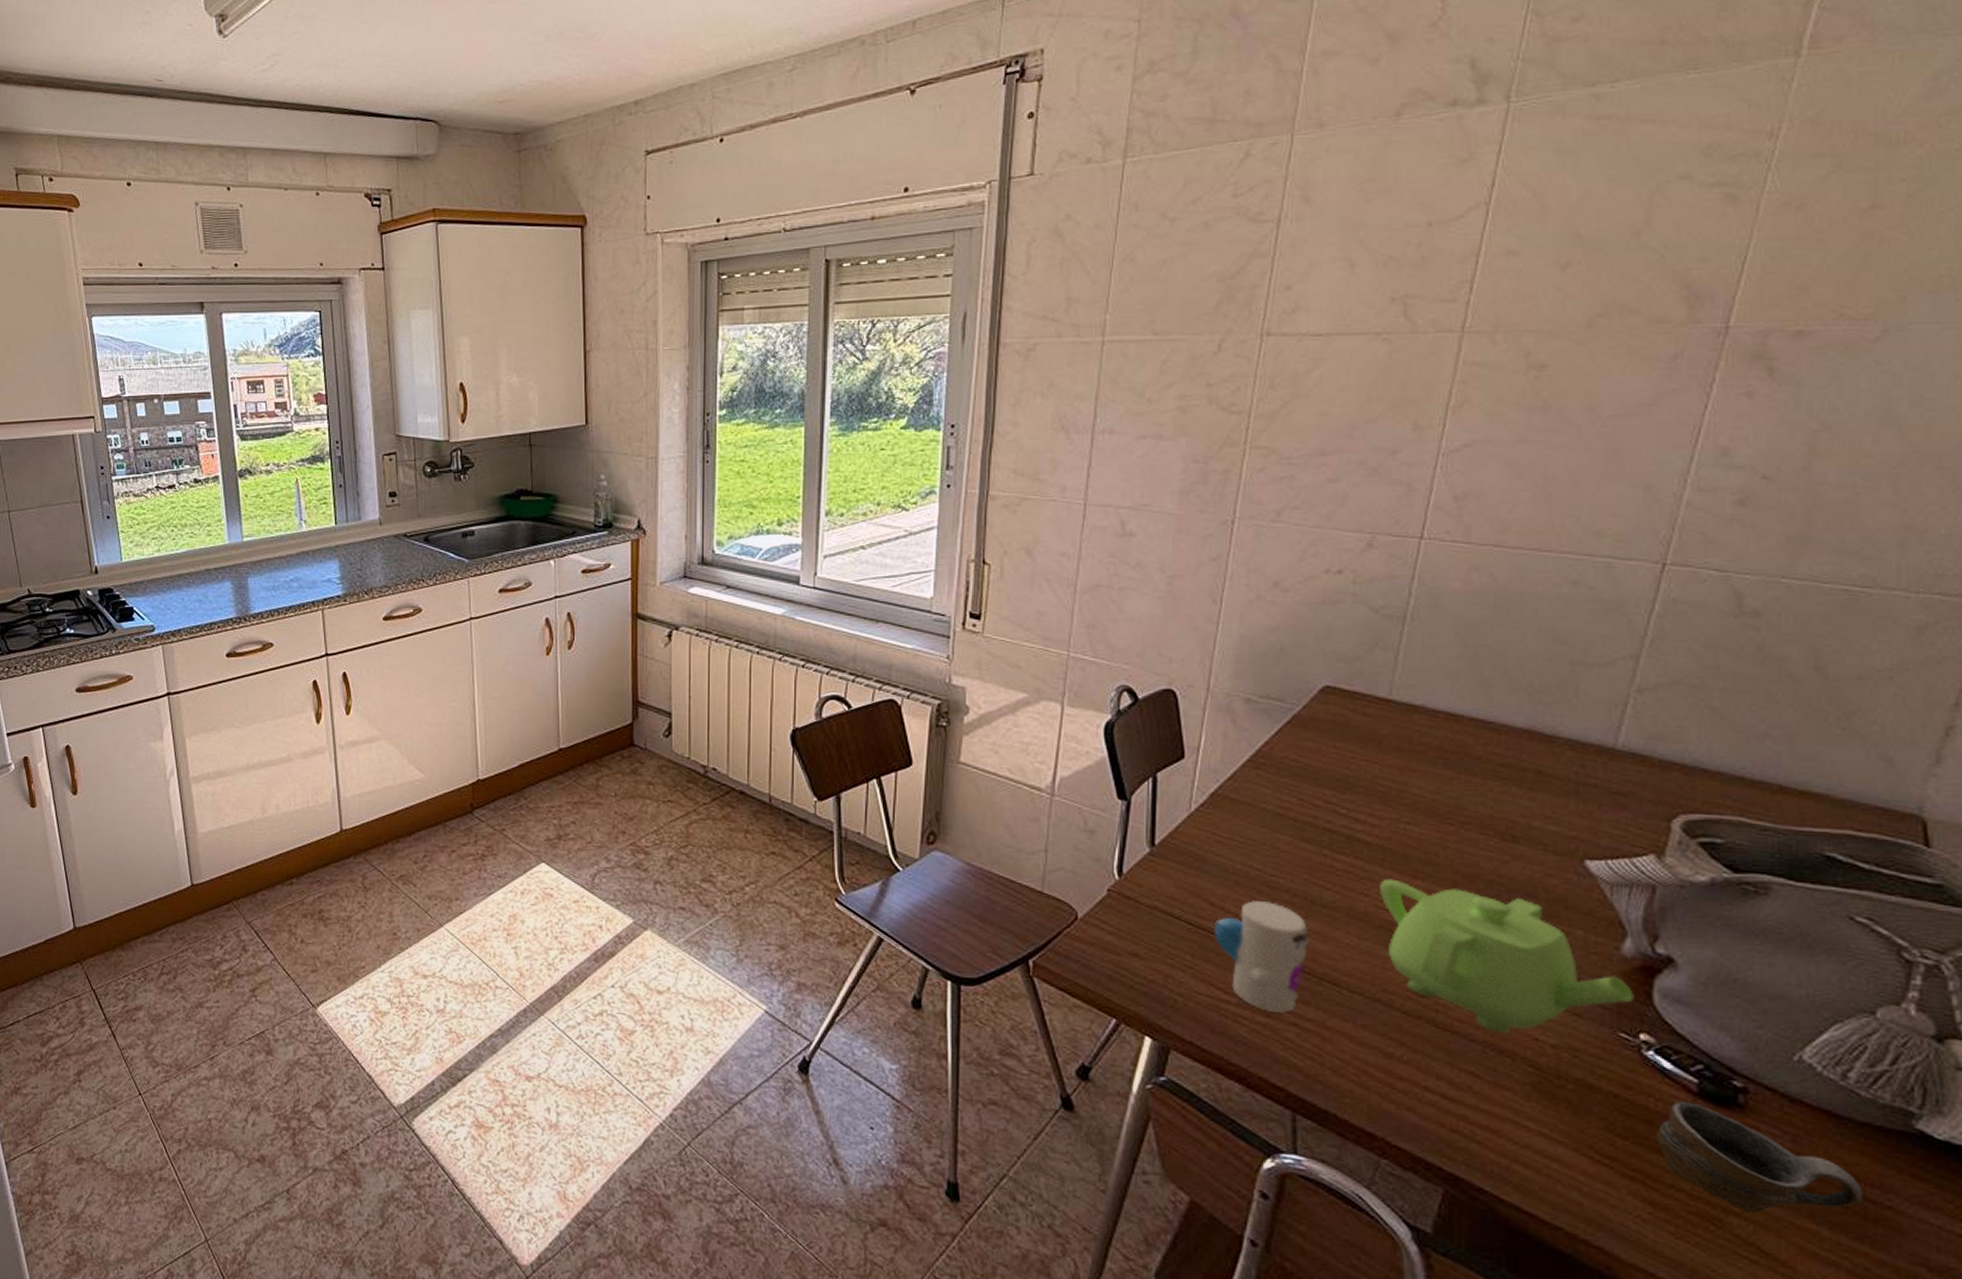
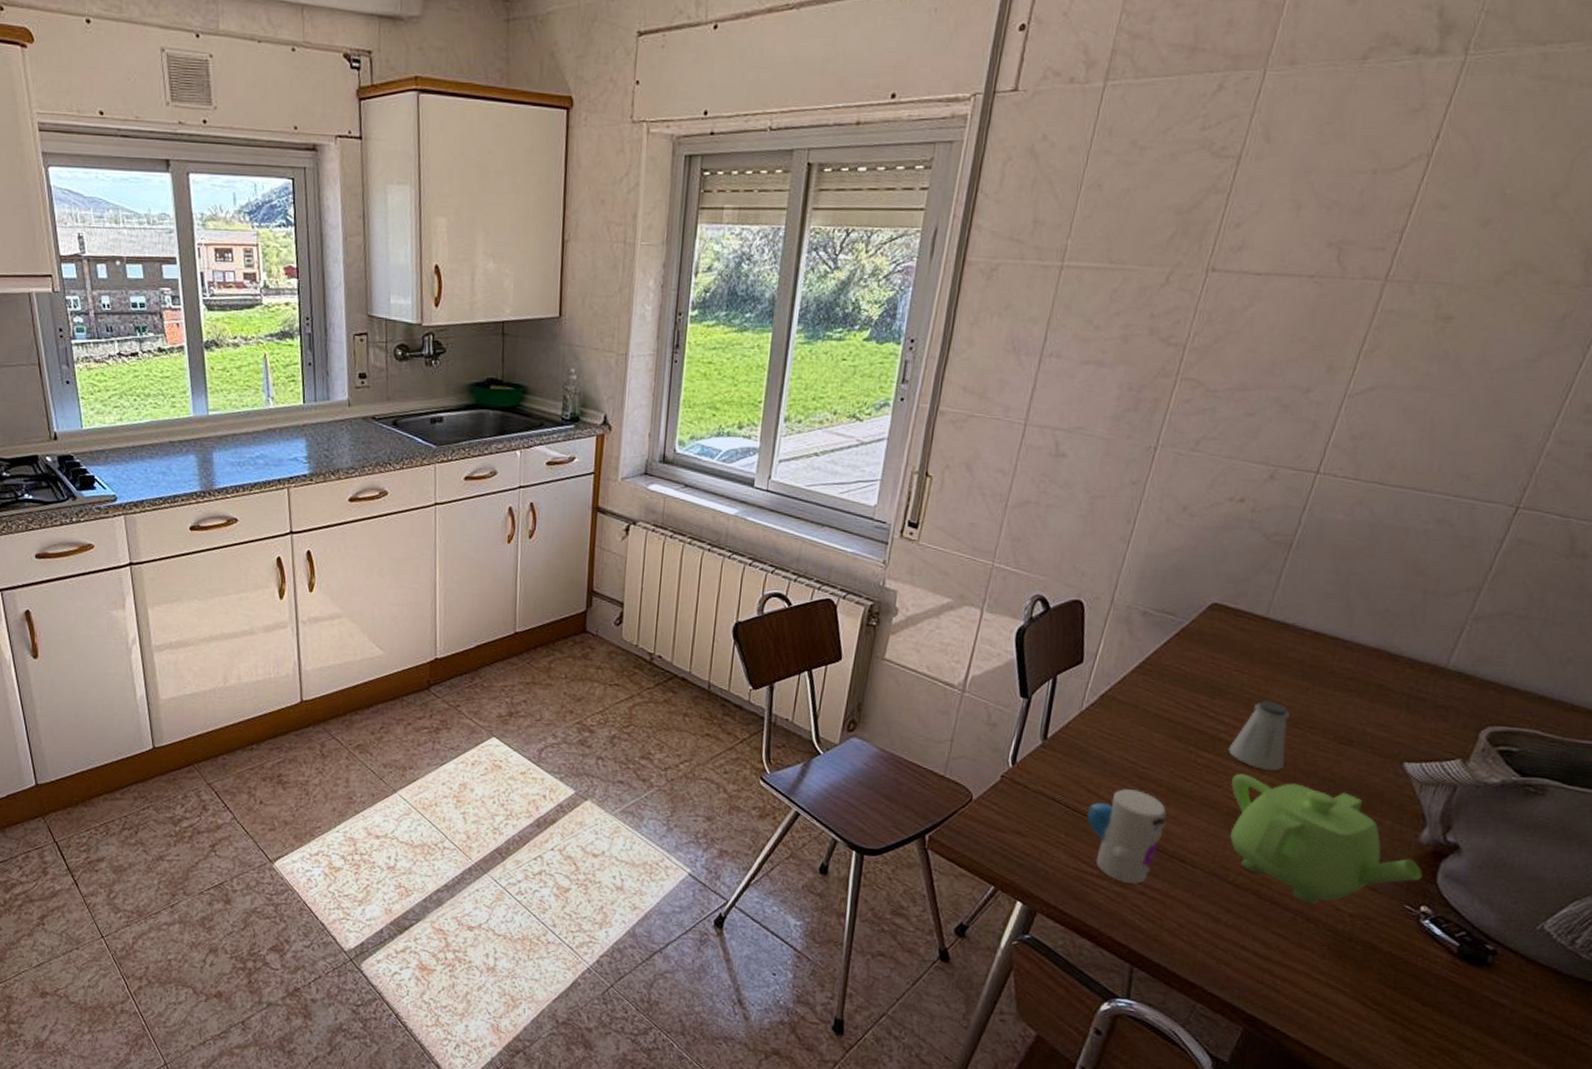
saltshaker: none [1369,793,1439,875] -> present [1228,700,1291,771]
cup: present [1657,1101,1862,1214] -> none [1418,960,1568,1048]

